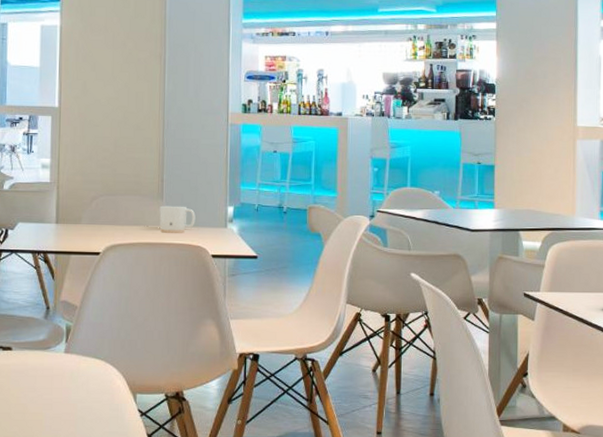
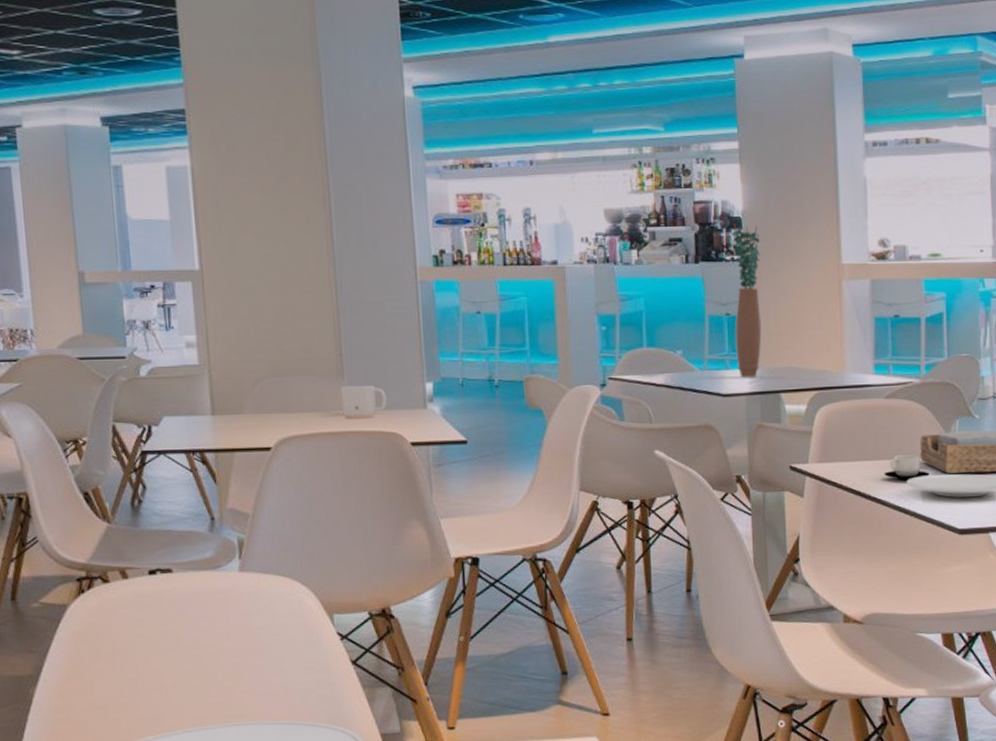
vase: none [484,89,509,217] -> present [732,223,762,378]

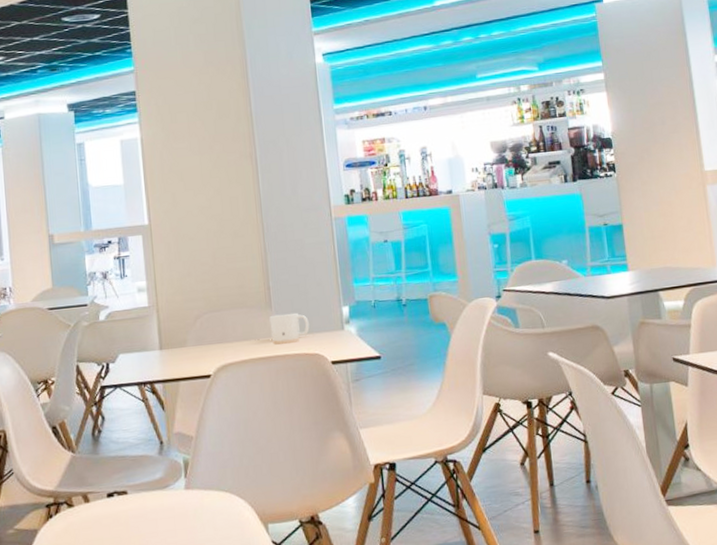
vase: present [732,223,762,378] -> none [604,144,638,280]

